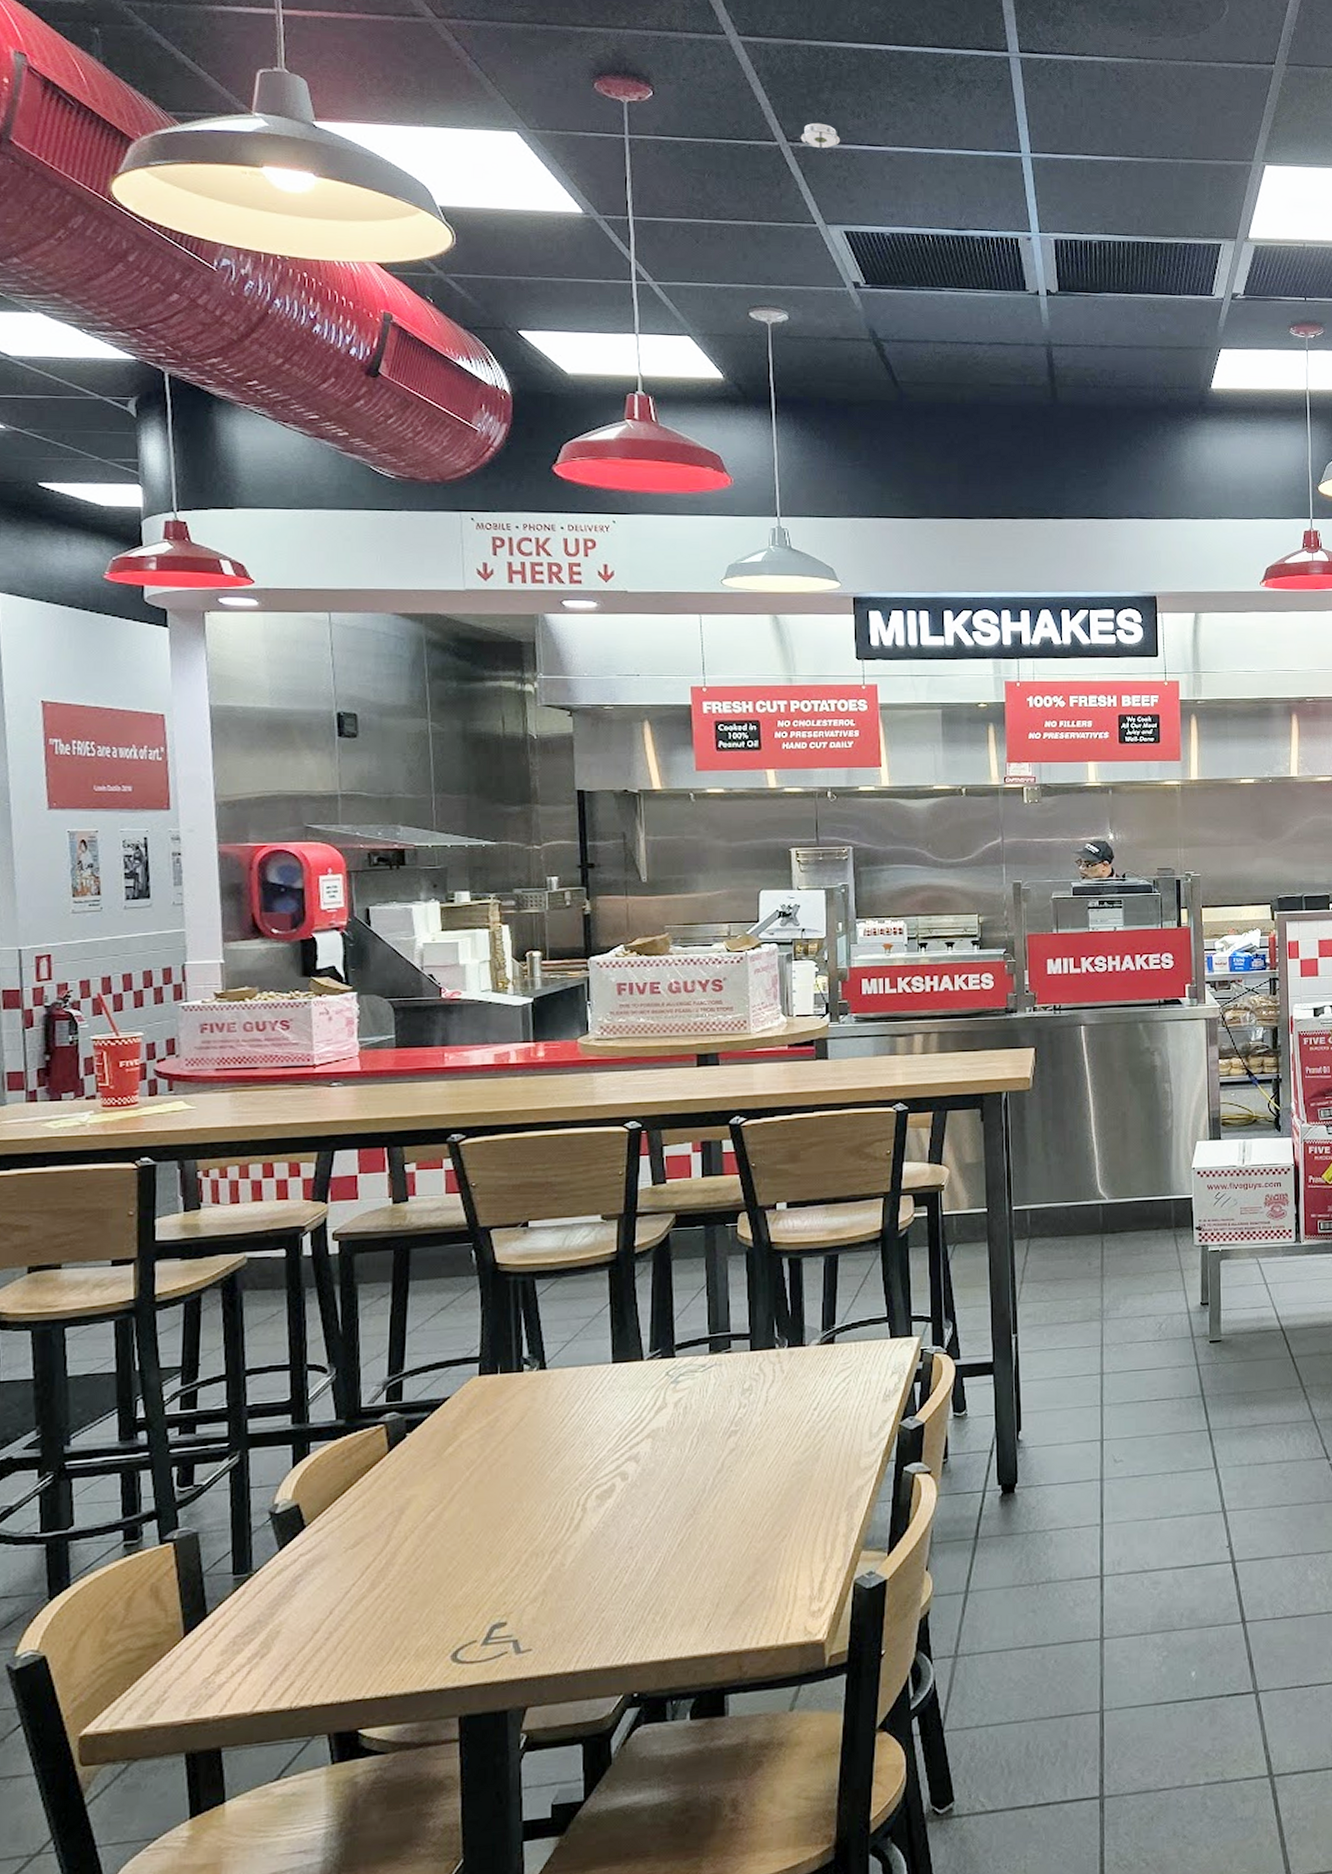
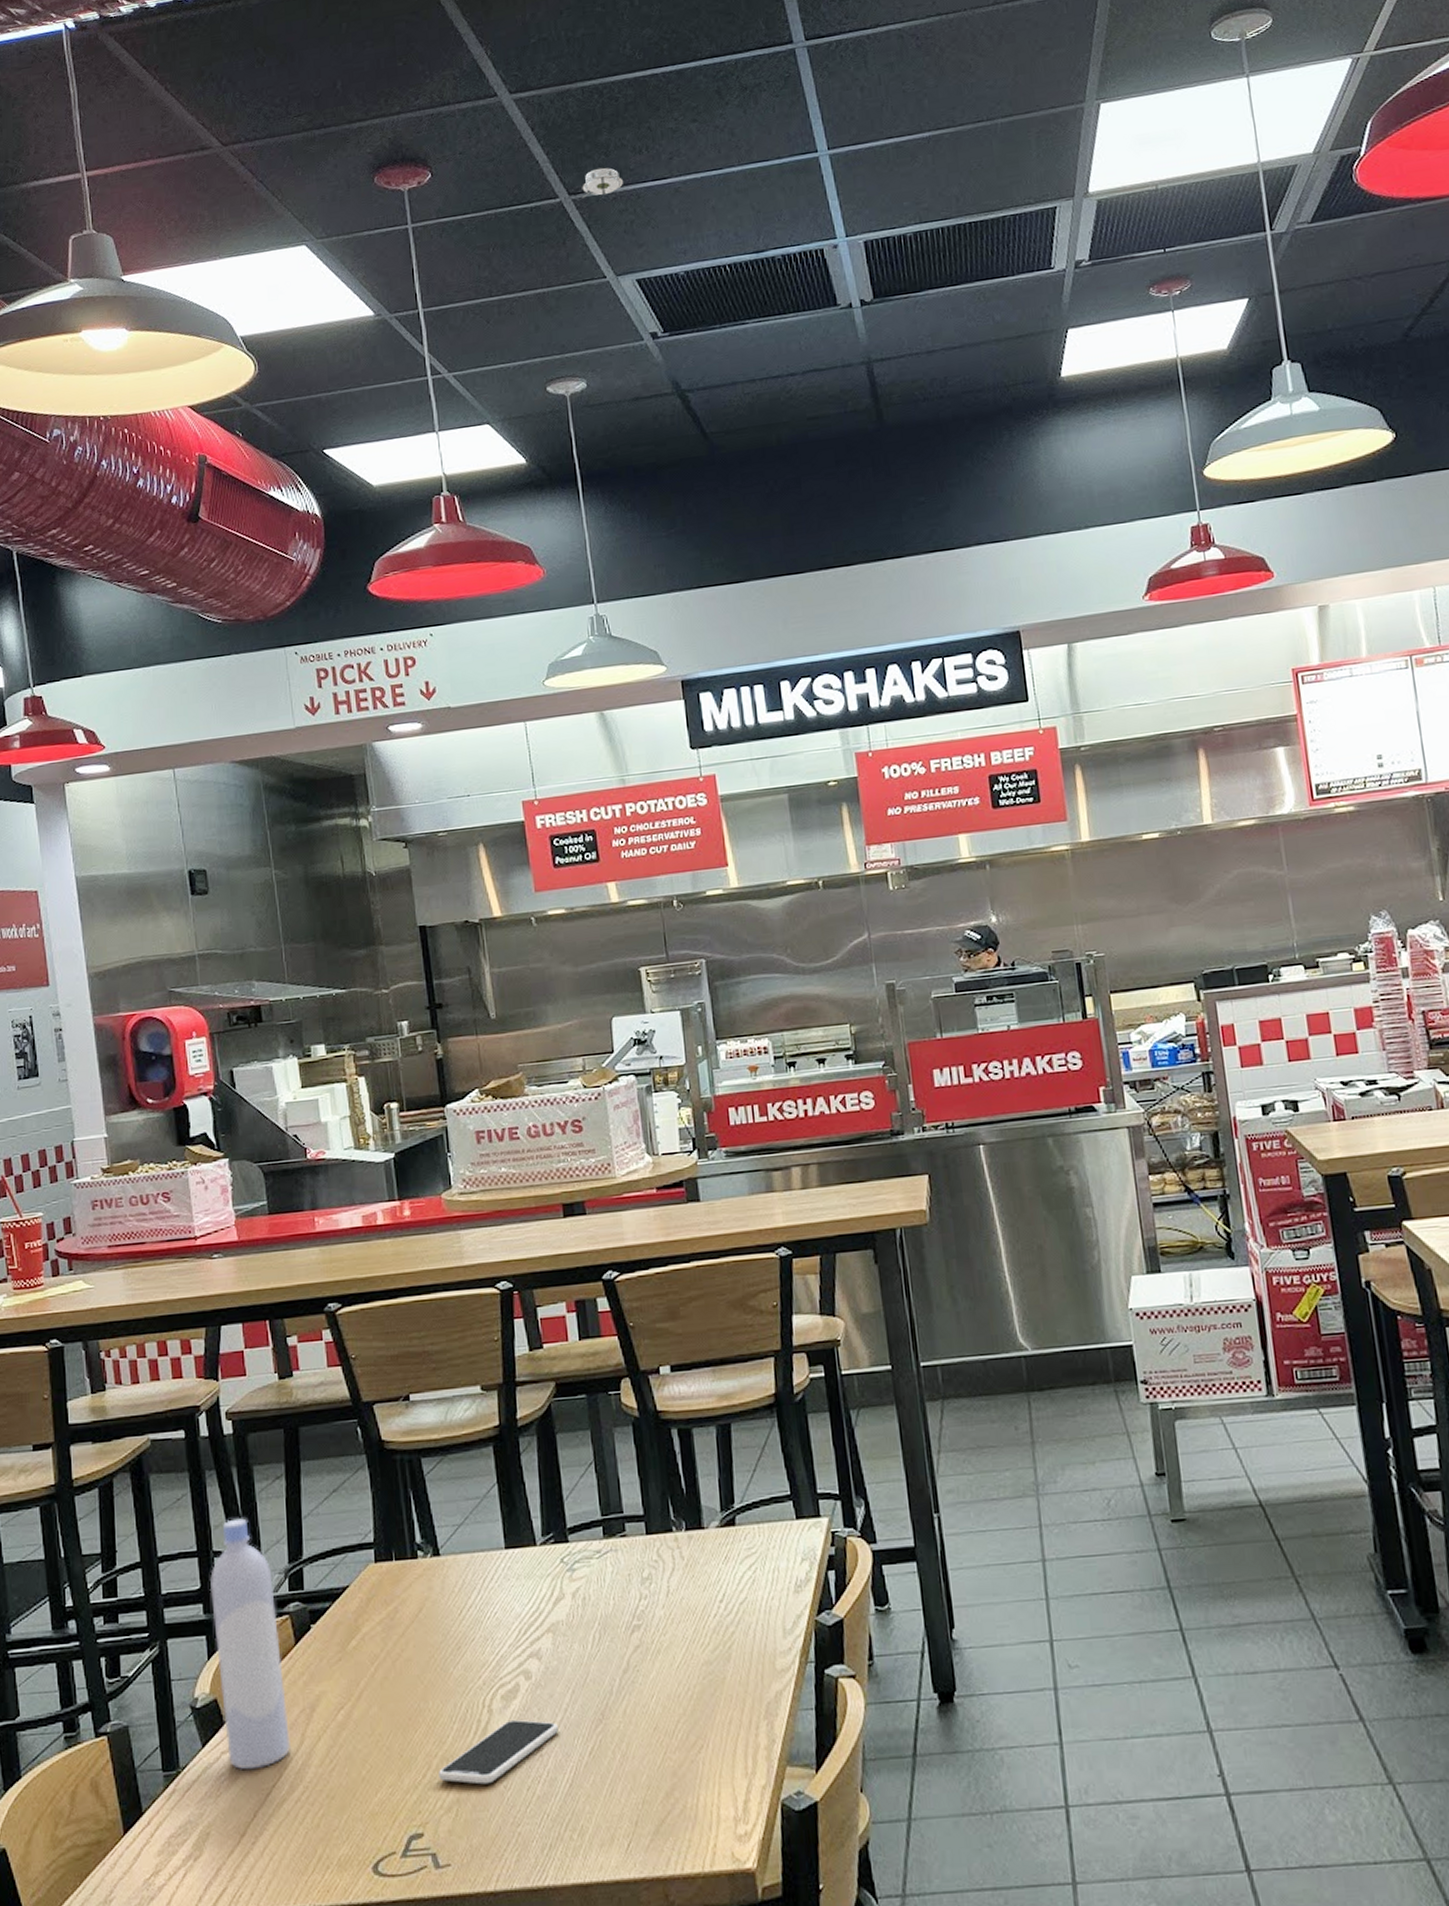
bottle: none [300,1333,375,1571] -> present [209,1518,290,1771]
smartphone: none [527,1516,650,1576] -> present [439,1720,559,1785]

